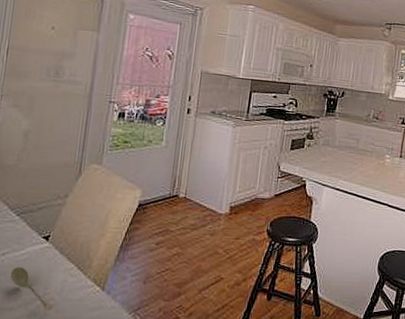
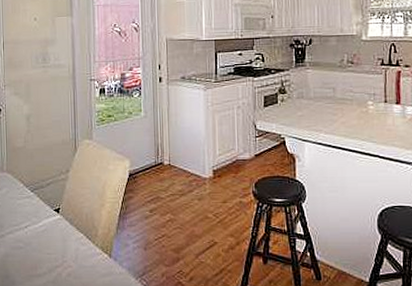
soupspoon: present [9,266,52,309] -> none [33,237,70,276]

